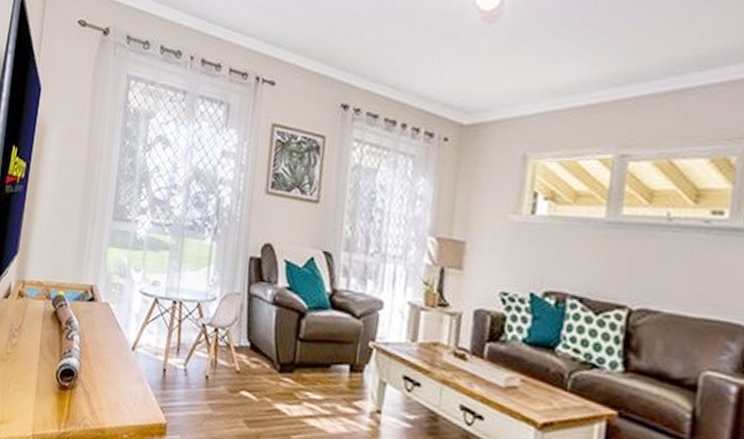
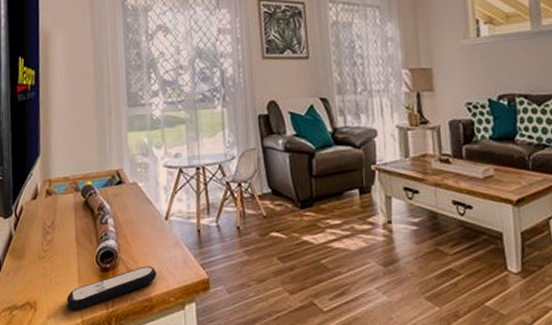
remote control: none [21,393,114,423] -> present [67,265,157,310]

